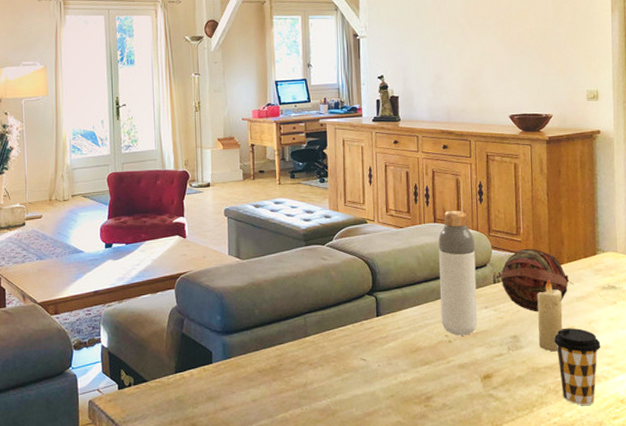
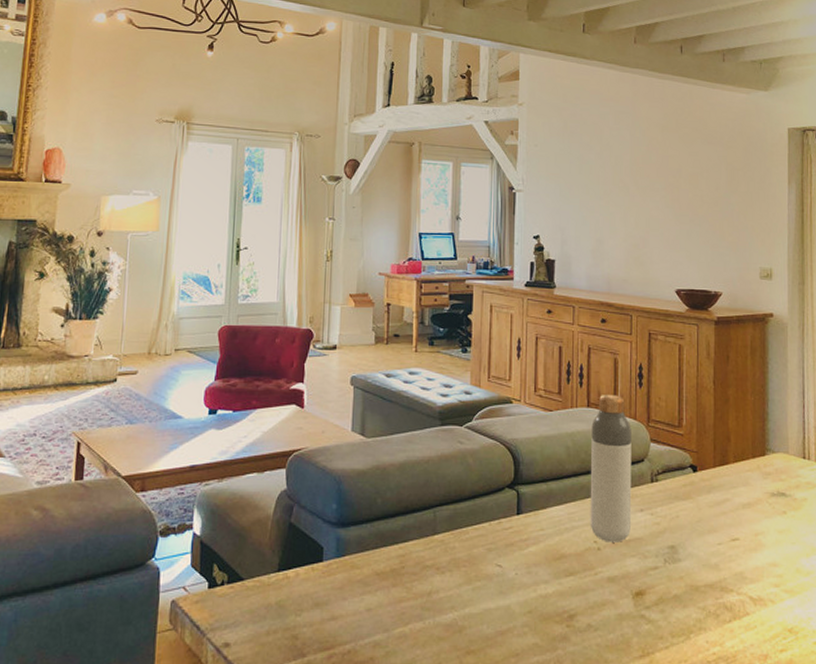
decorative ball: present [500,248,574,312] -> none [659,443,740,519]
candle: present [537,279,563,352] -> none [698,480,727,567]
coffee cup: present [553,327,601,405] -> none [715,539,768,633]

